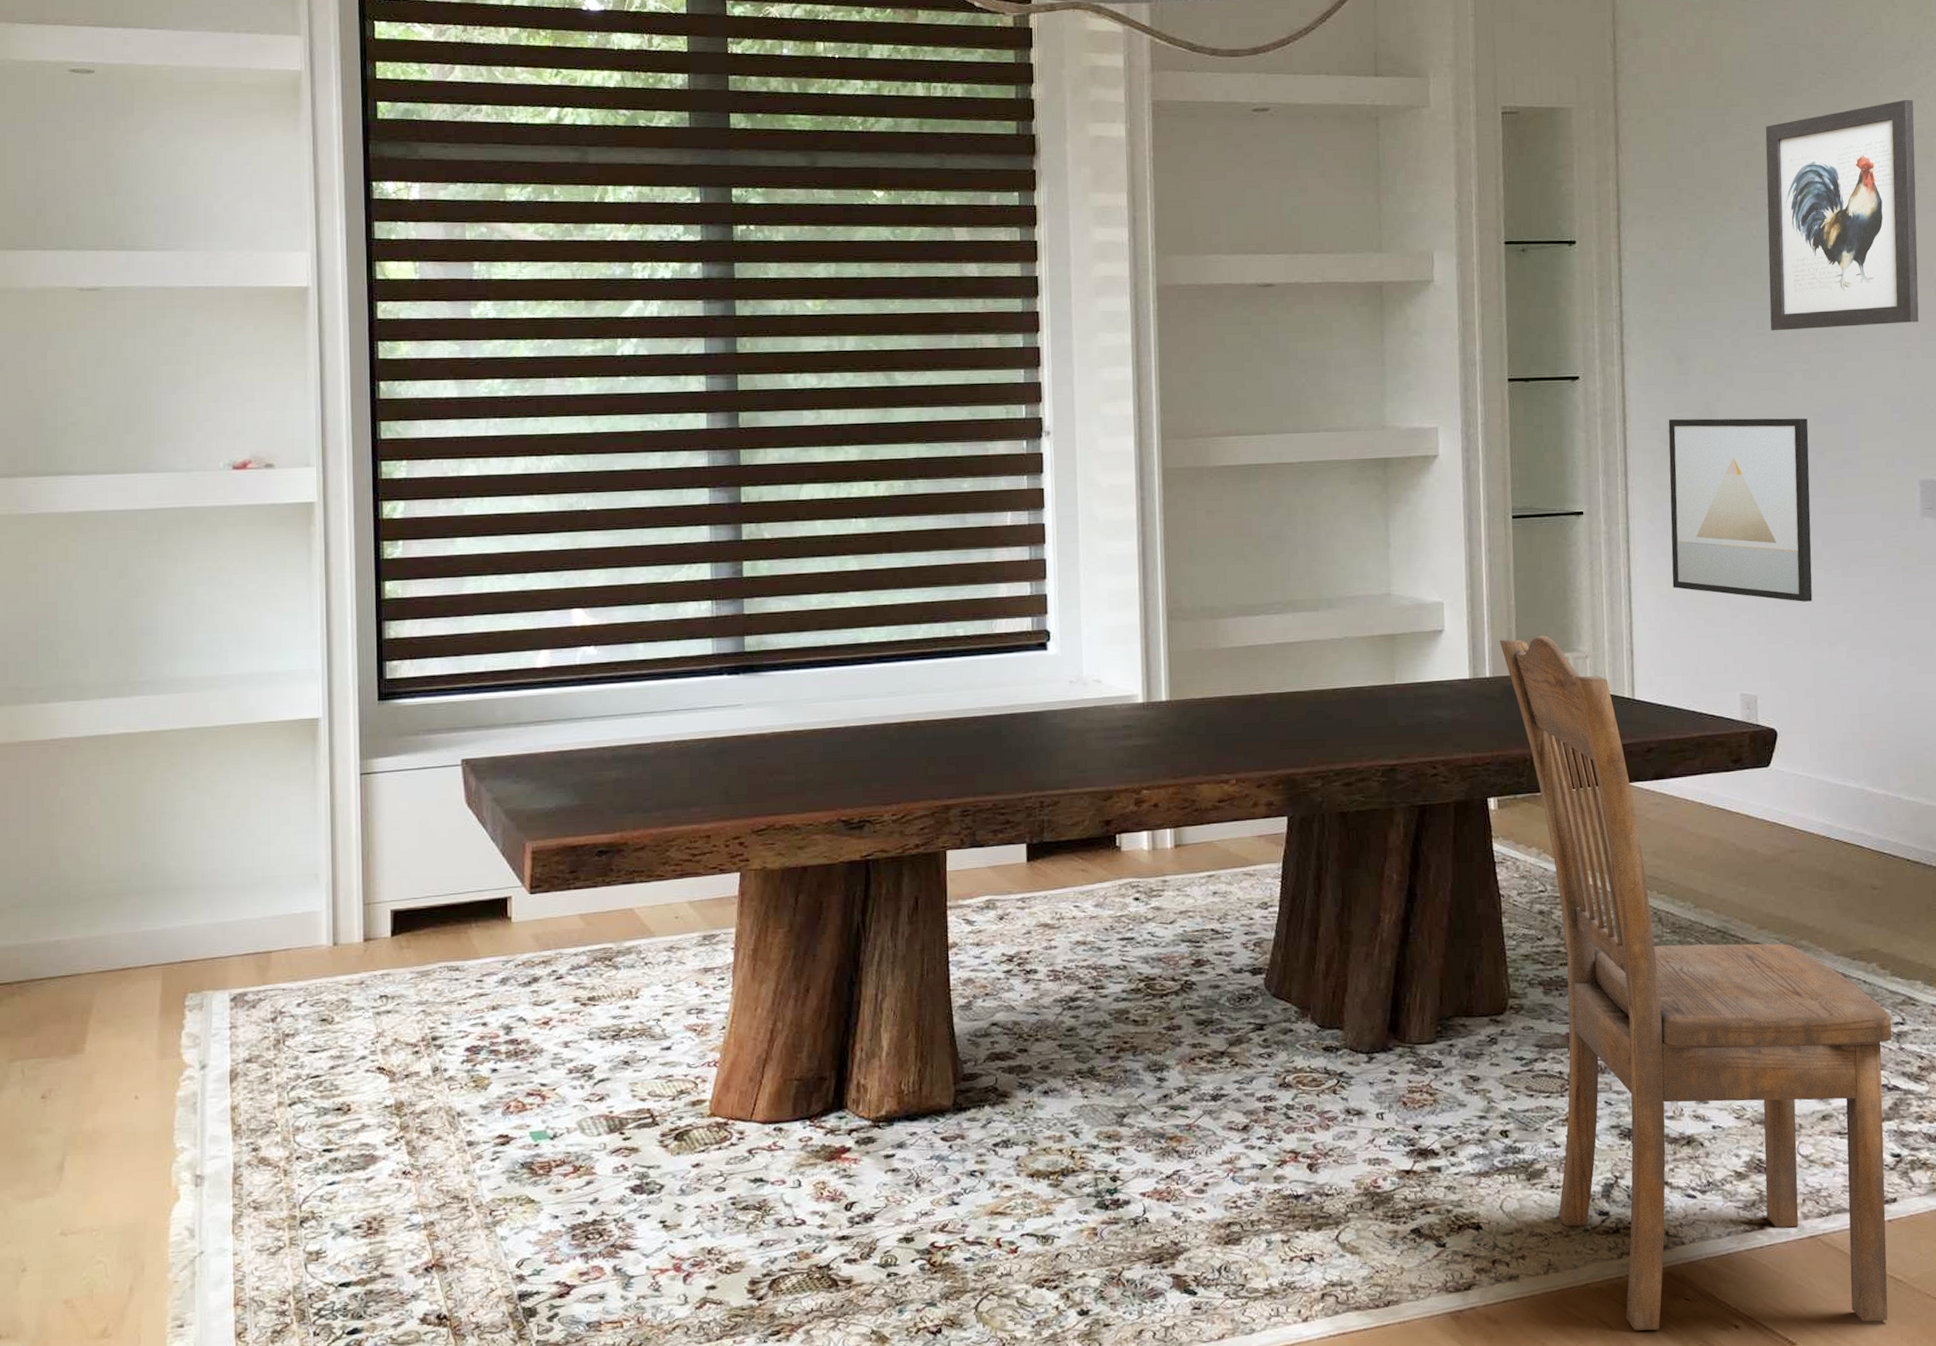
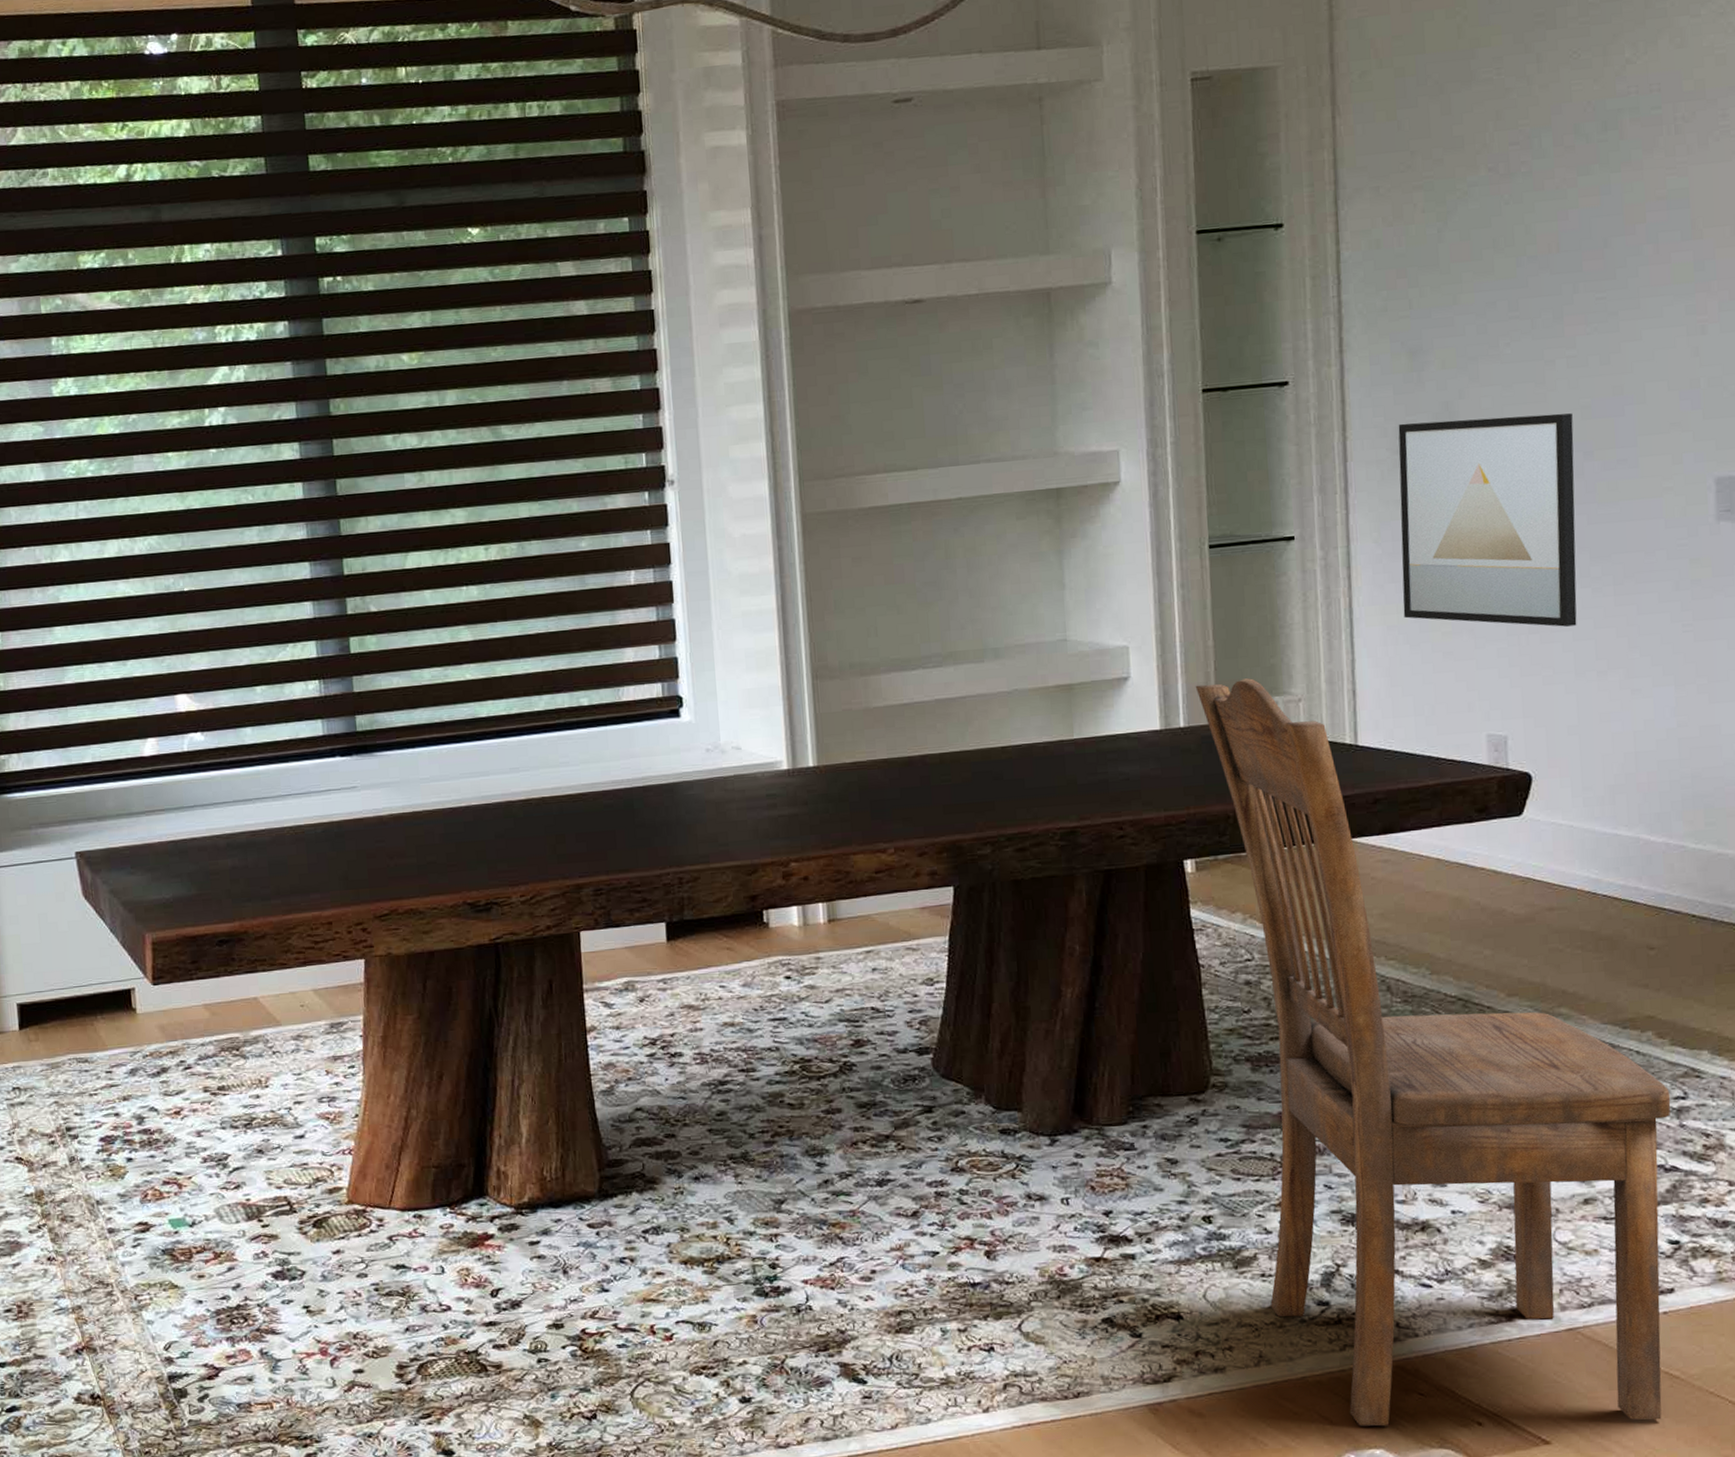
wall art: present [1765,99,1919,331] -> none [1520,19,1717,313]

